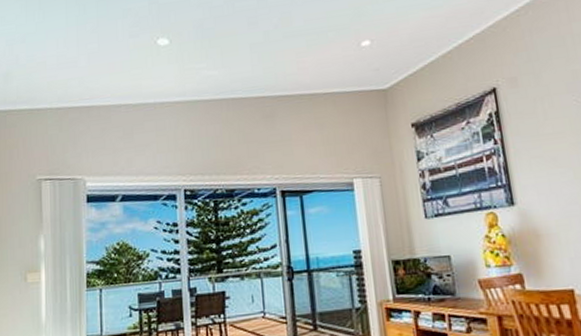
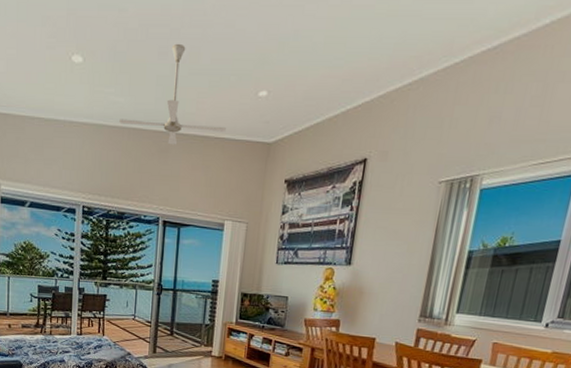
ceiling fan: none [215,11,334,109] -> present [119,43,226,145]

